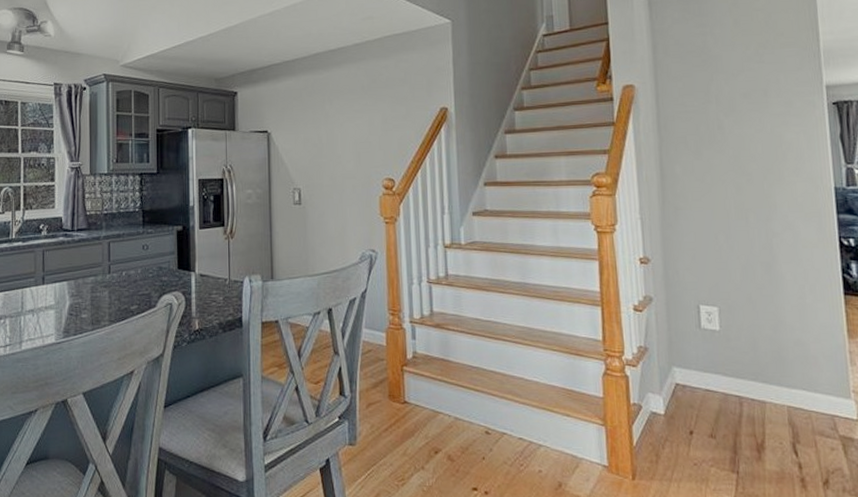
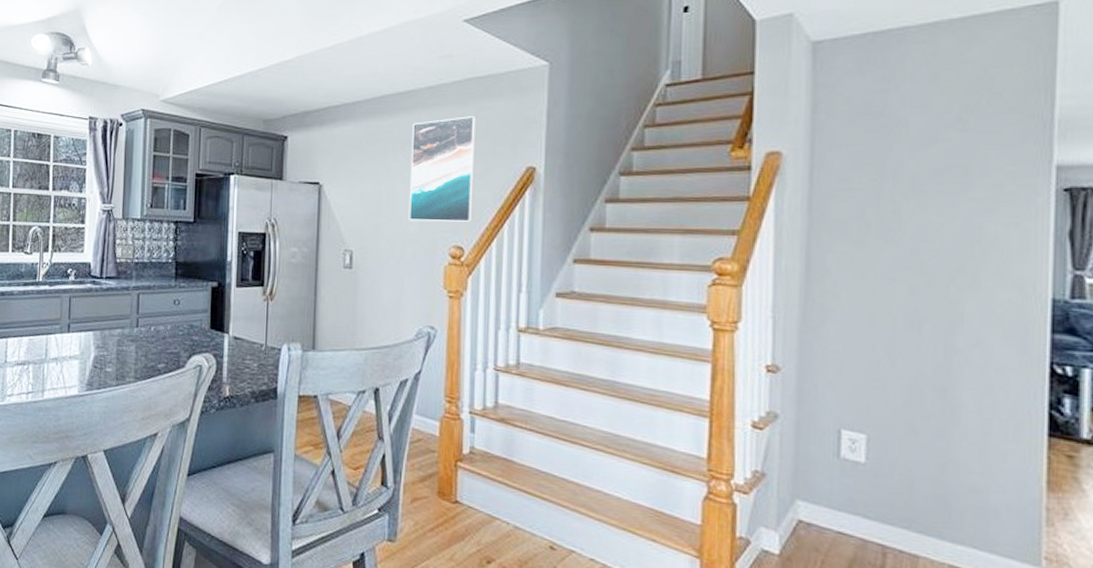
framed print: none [344,67,401,160] -> present [408,116,477,222]

